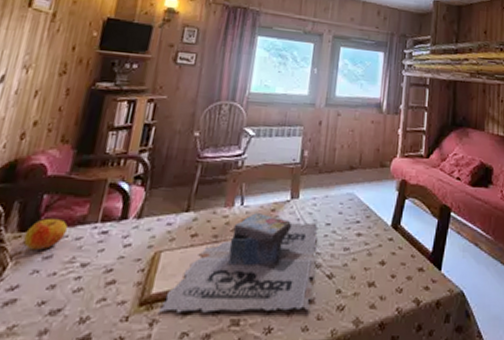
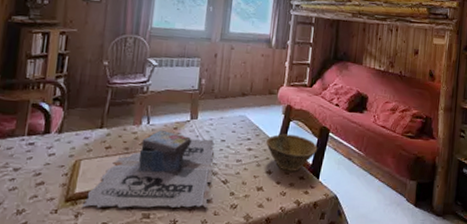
bowl: none [378,214,438,261] -> present [266,134,318,171]

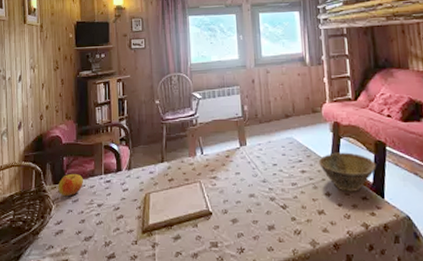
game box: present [81,130,214,209] -> none [156,160,272,238]

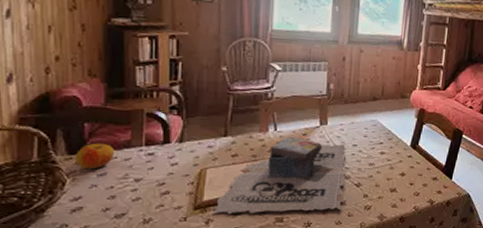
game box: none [156,160,272,238] -> present [211,137,346,215]
bowl: present [319,152,377,192] -> none [399,137,451,173]

